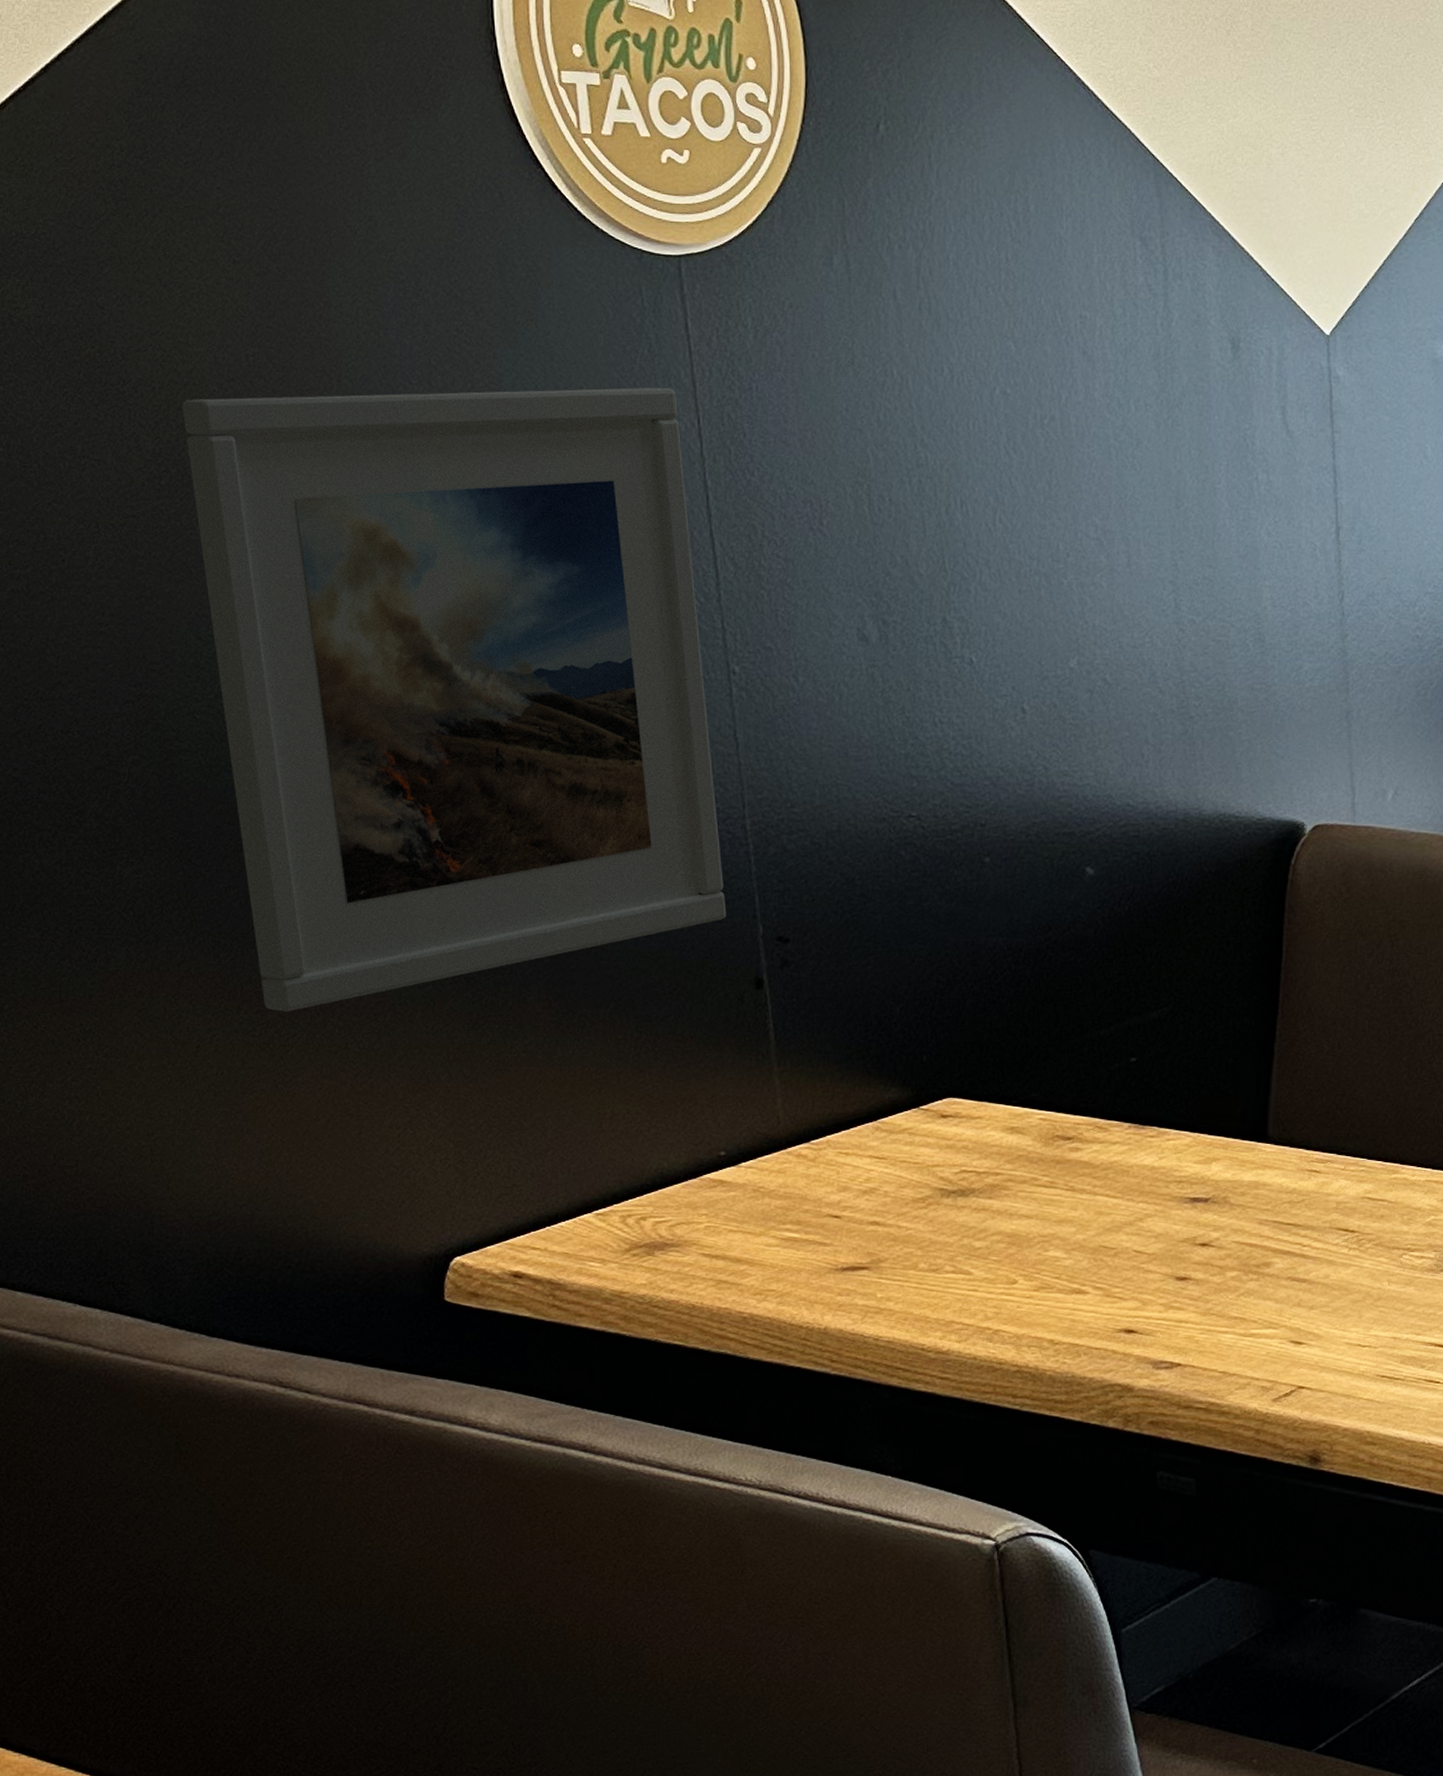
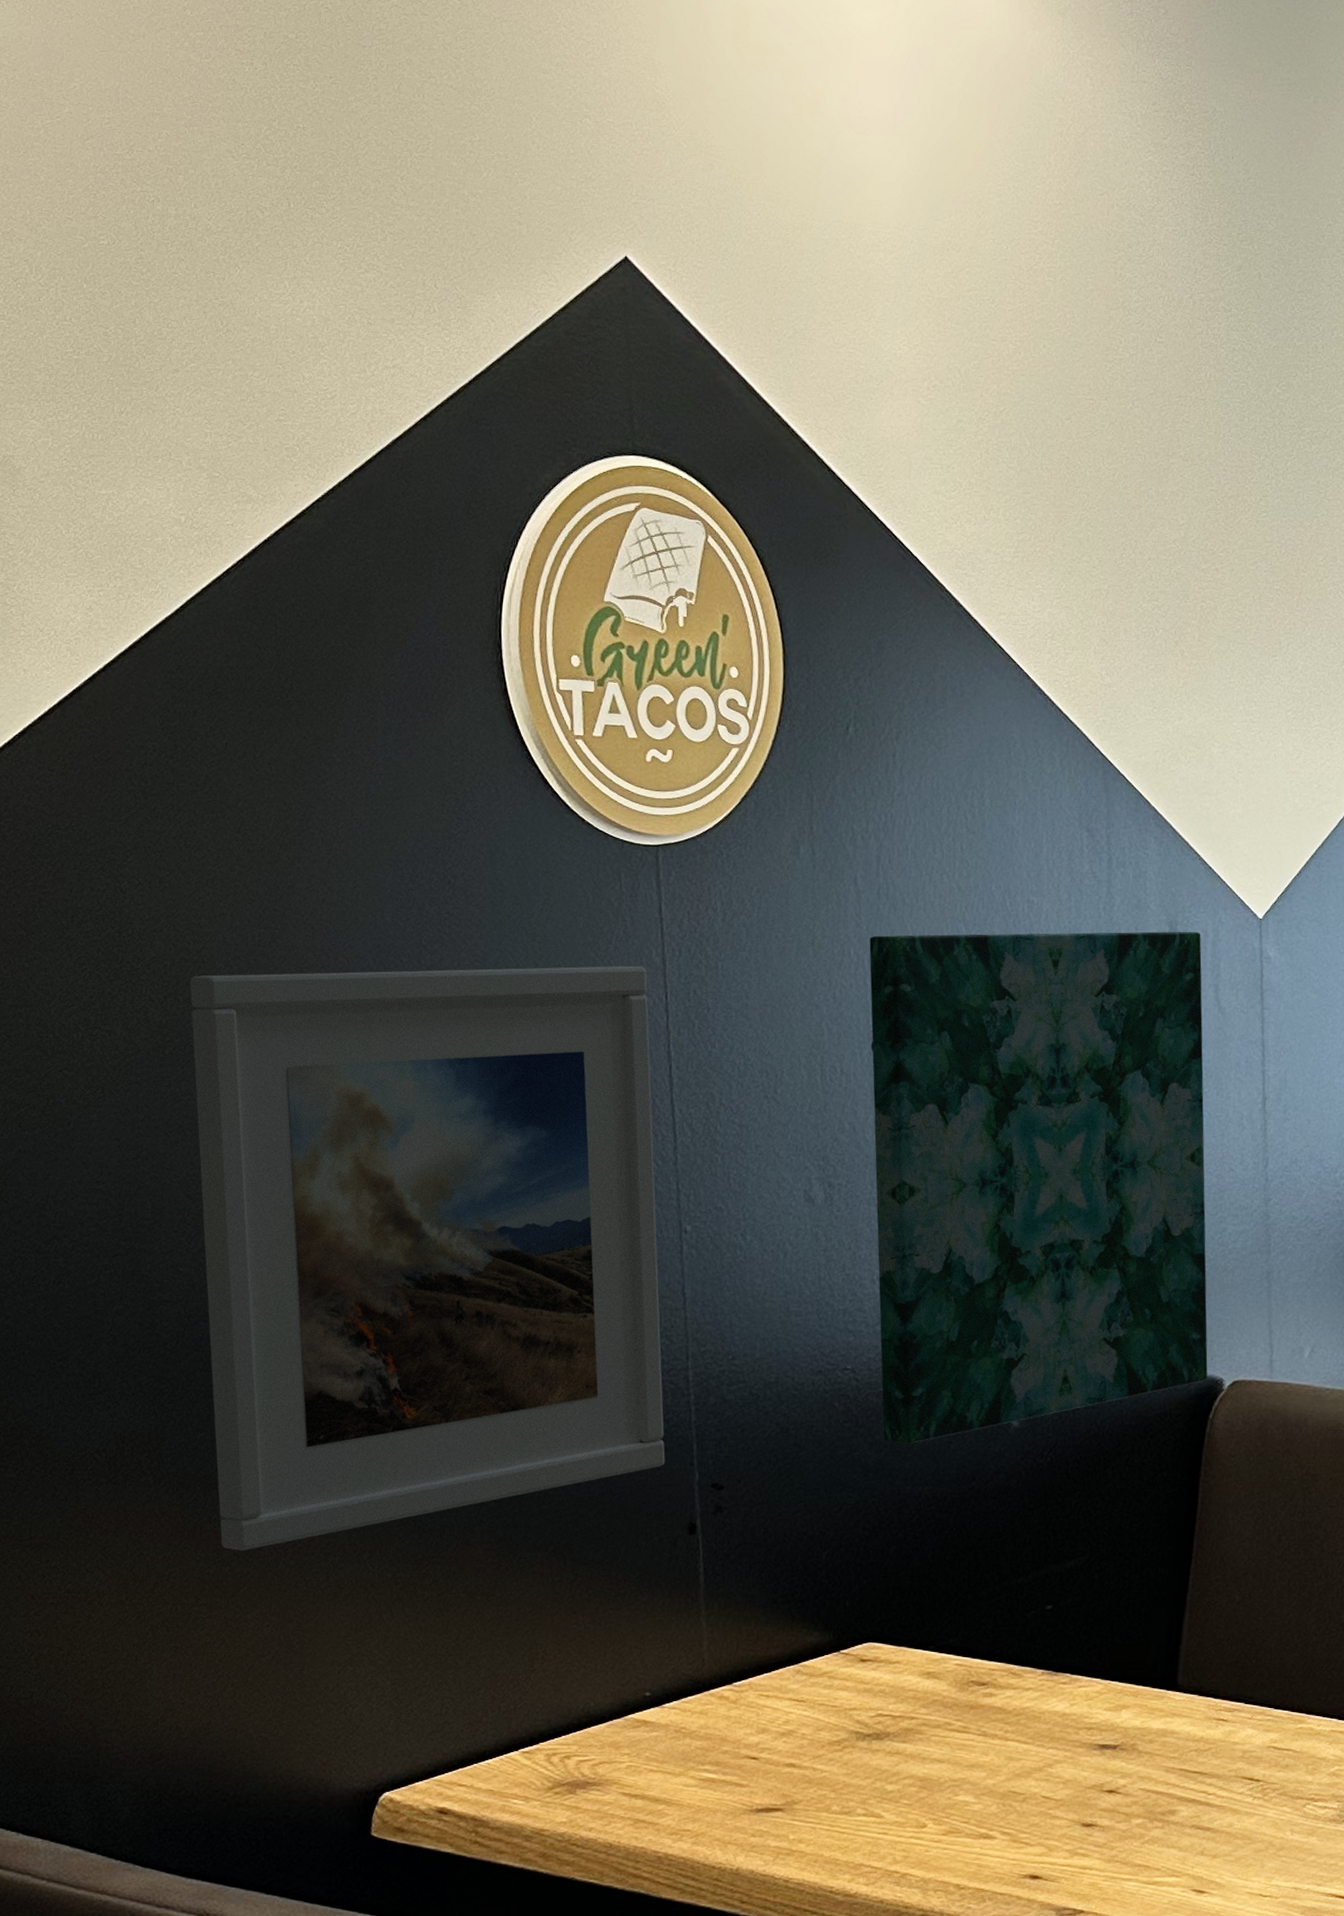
wall art: none [913,349,1288,893] -> present [869,931,1208,1444]

